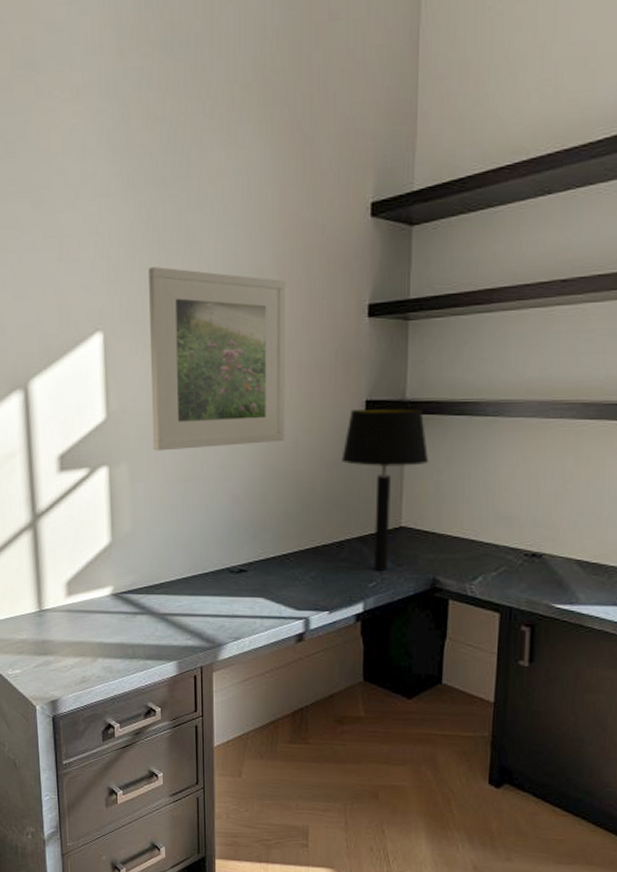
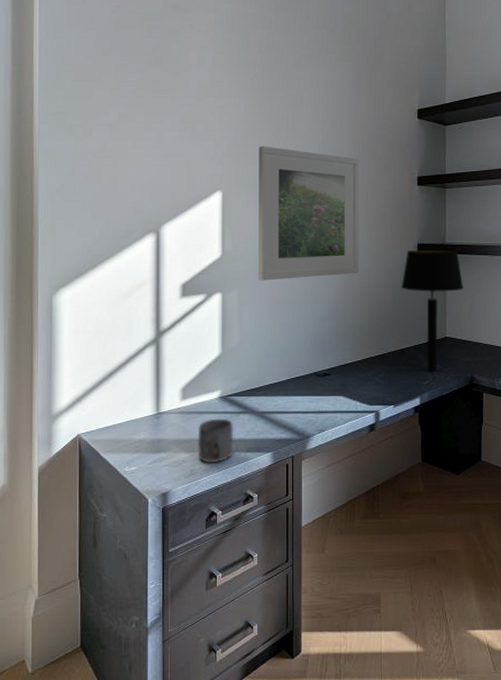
mug: none [87,619,131,670] -> present [197,418,234,464]

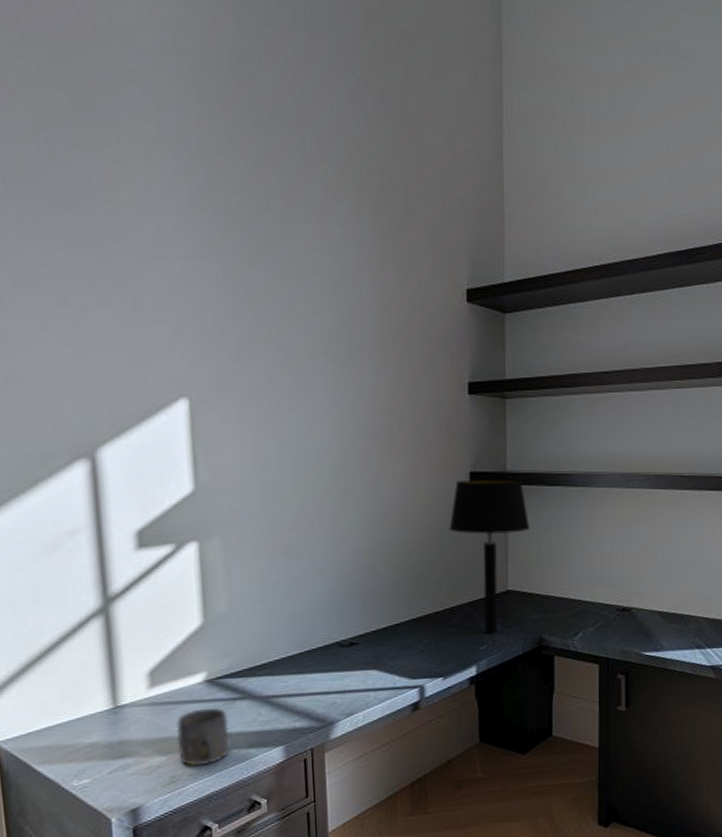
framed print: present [258,146,360,281] -> none [240,334,393,524]

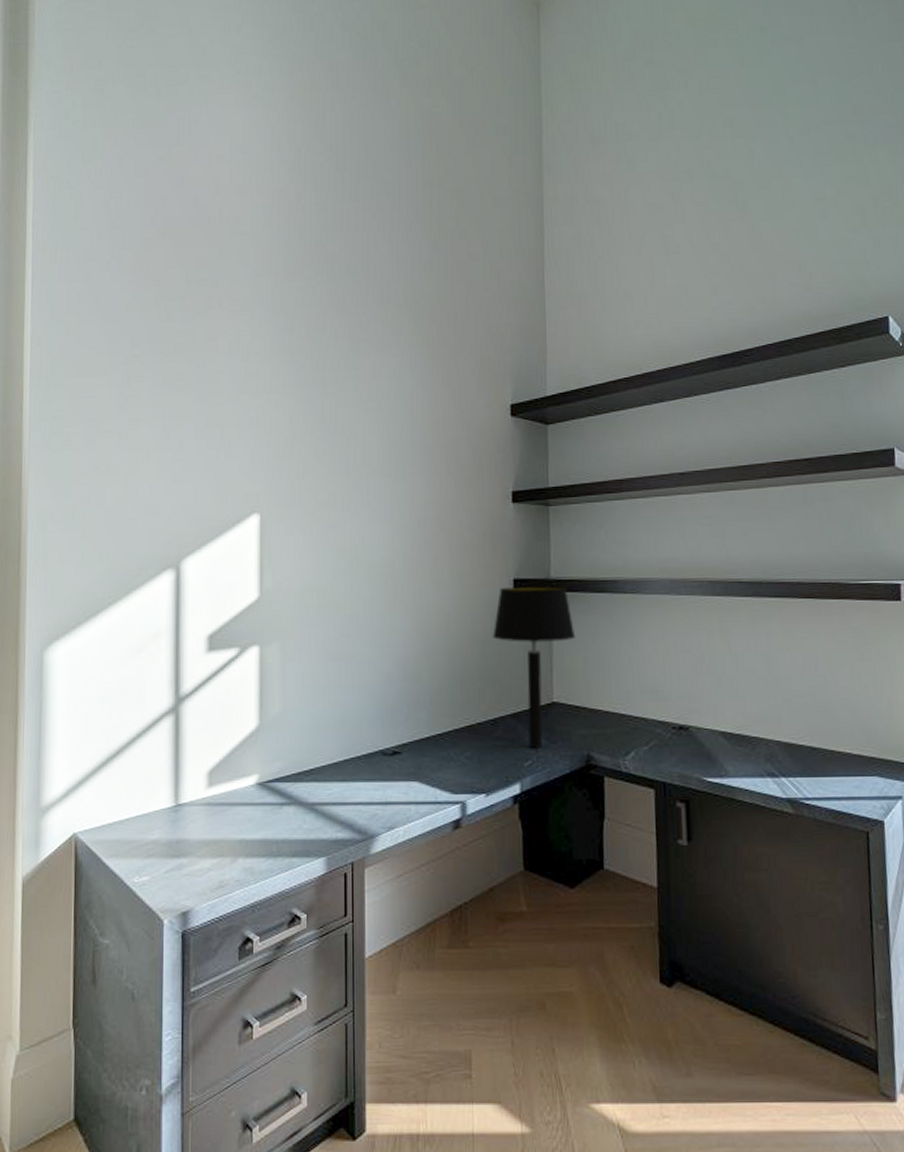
mug: present [176,707,230,767] -> none [227,811,276,872]

